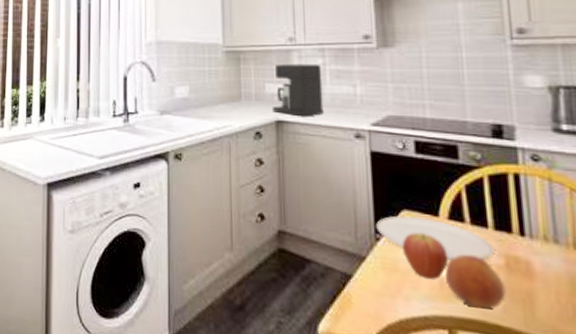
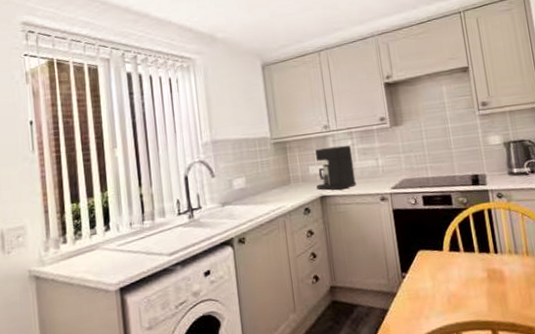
plate: present [376,215,494,260] -> none [401,253,480,282]
fruit: present [402,232,449,279] -> none [420,265,452,299]
fruit: present [444,254,506,310] -> none [450,274,490,312]

